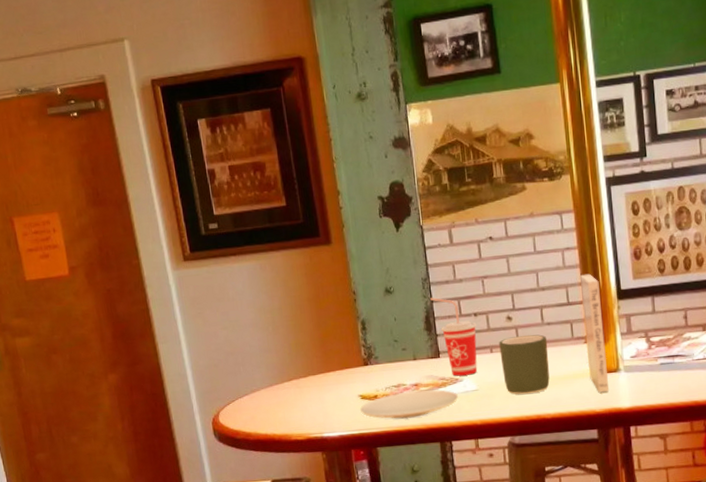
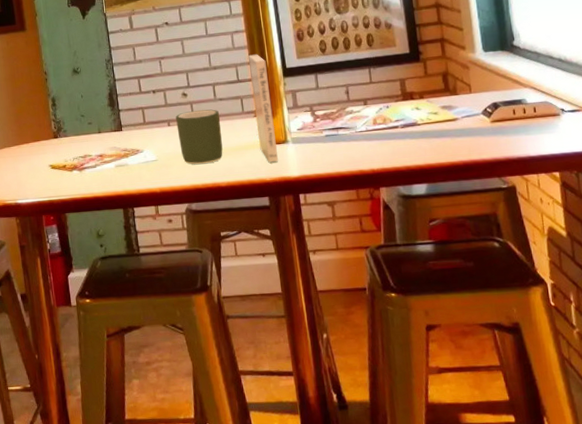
plate: present [360,389,458,419] -> none [51,160,139,187]
beverage cup: present [430,297,478,376] -> none [113,76,157,148]

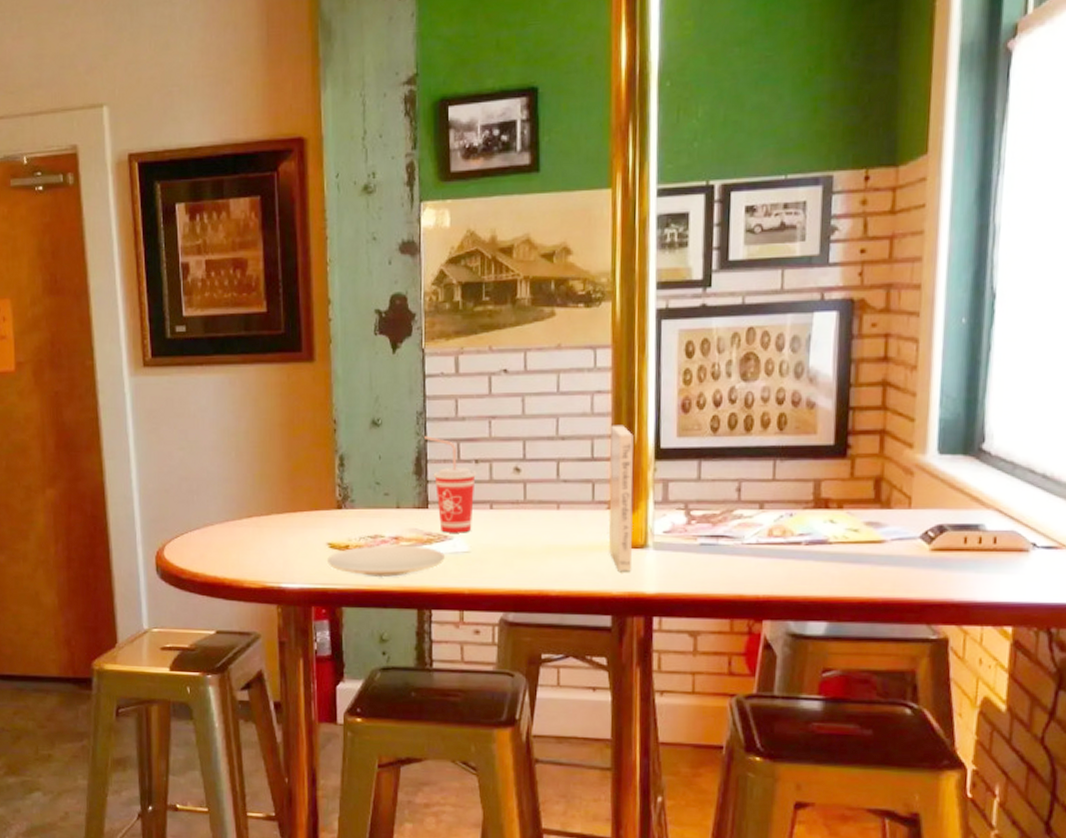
plate: none [51,160,139,187] -> present [327,545,445,578]
beverage cup: none [113,76,157,148] -> present [425,435,477,533]
mug: present [175,109,223,165] -> none [501,493,562,564]

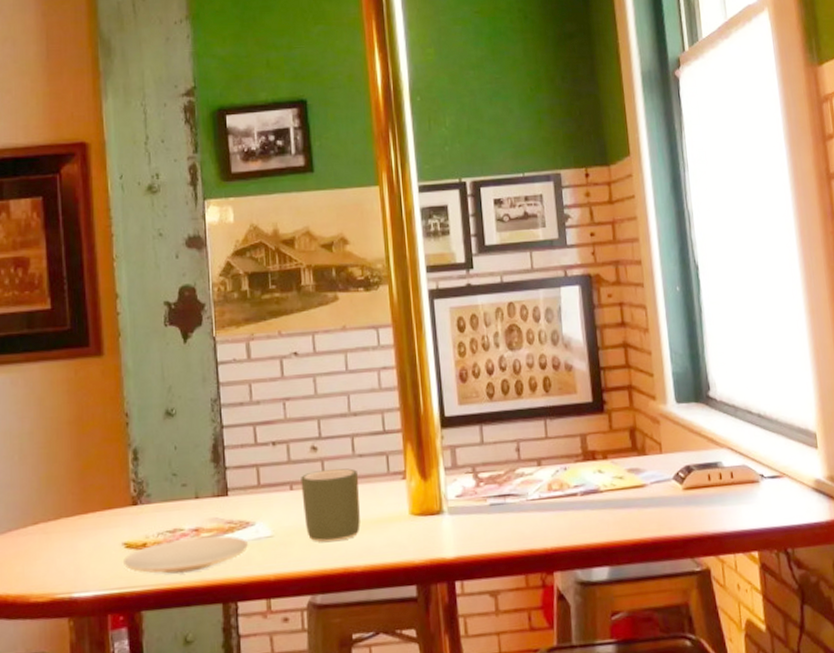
beverage cup: present [425,435,477,533] -> none [220,421,275,519]
mug: none [501,493,562,564] -> present [301,468,360,543]
book: present [608,425,634,572] -> none [398,397,431,540]

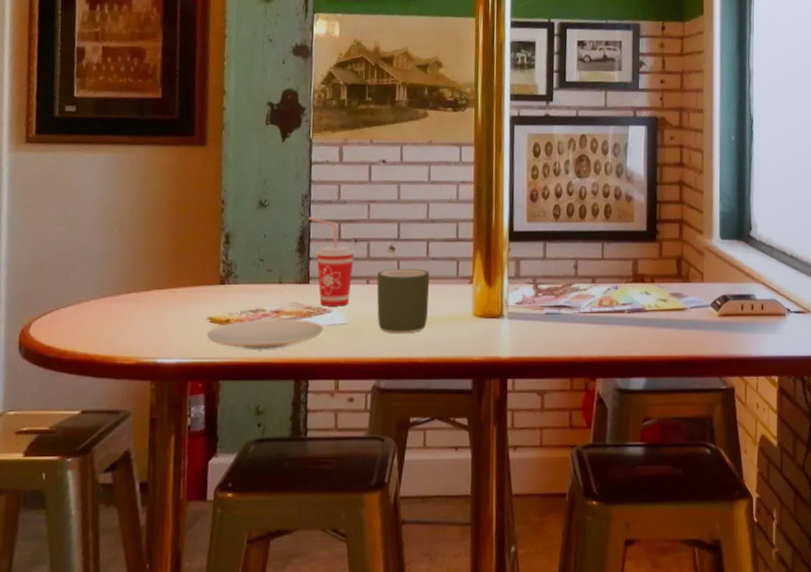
beverage cup: none [220,421,275,519] -> present [309,216,356,306]

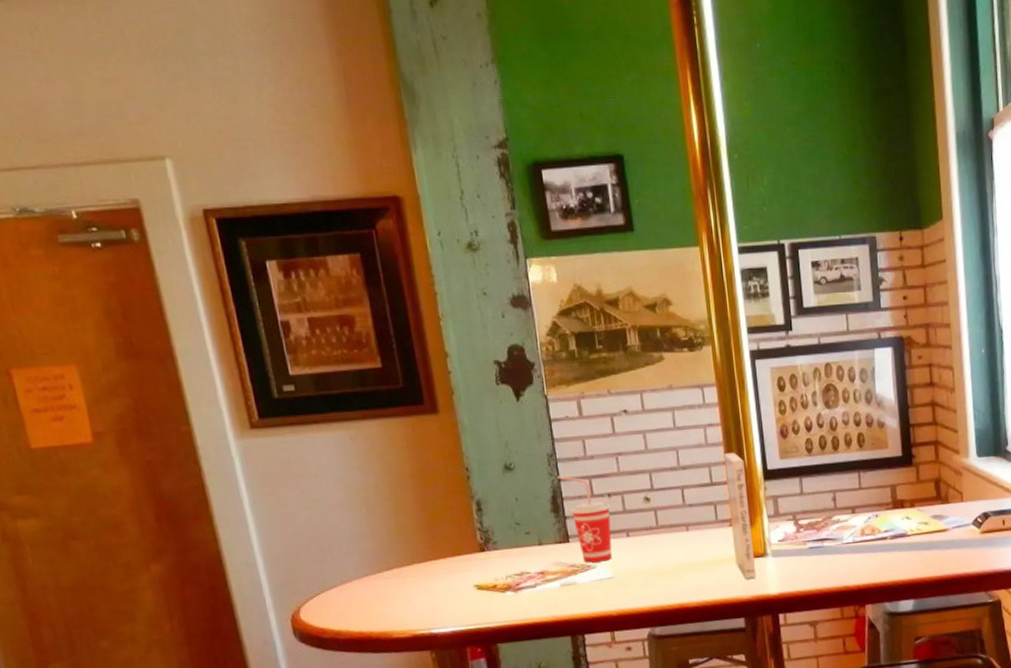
plate: present [207,318,323,350] -> none [476,577,591,612]
mug: present [376,269,430,334] -> none [636,517,693,583]
book: none [470,210,492,339] -> present [724,452,757,579]

